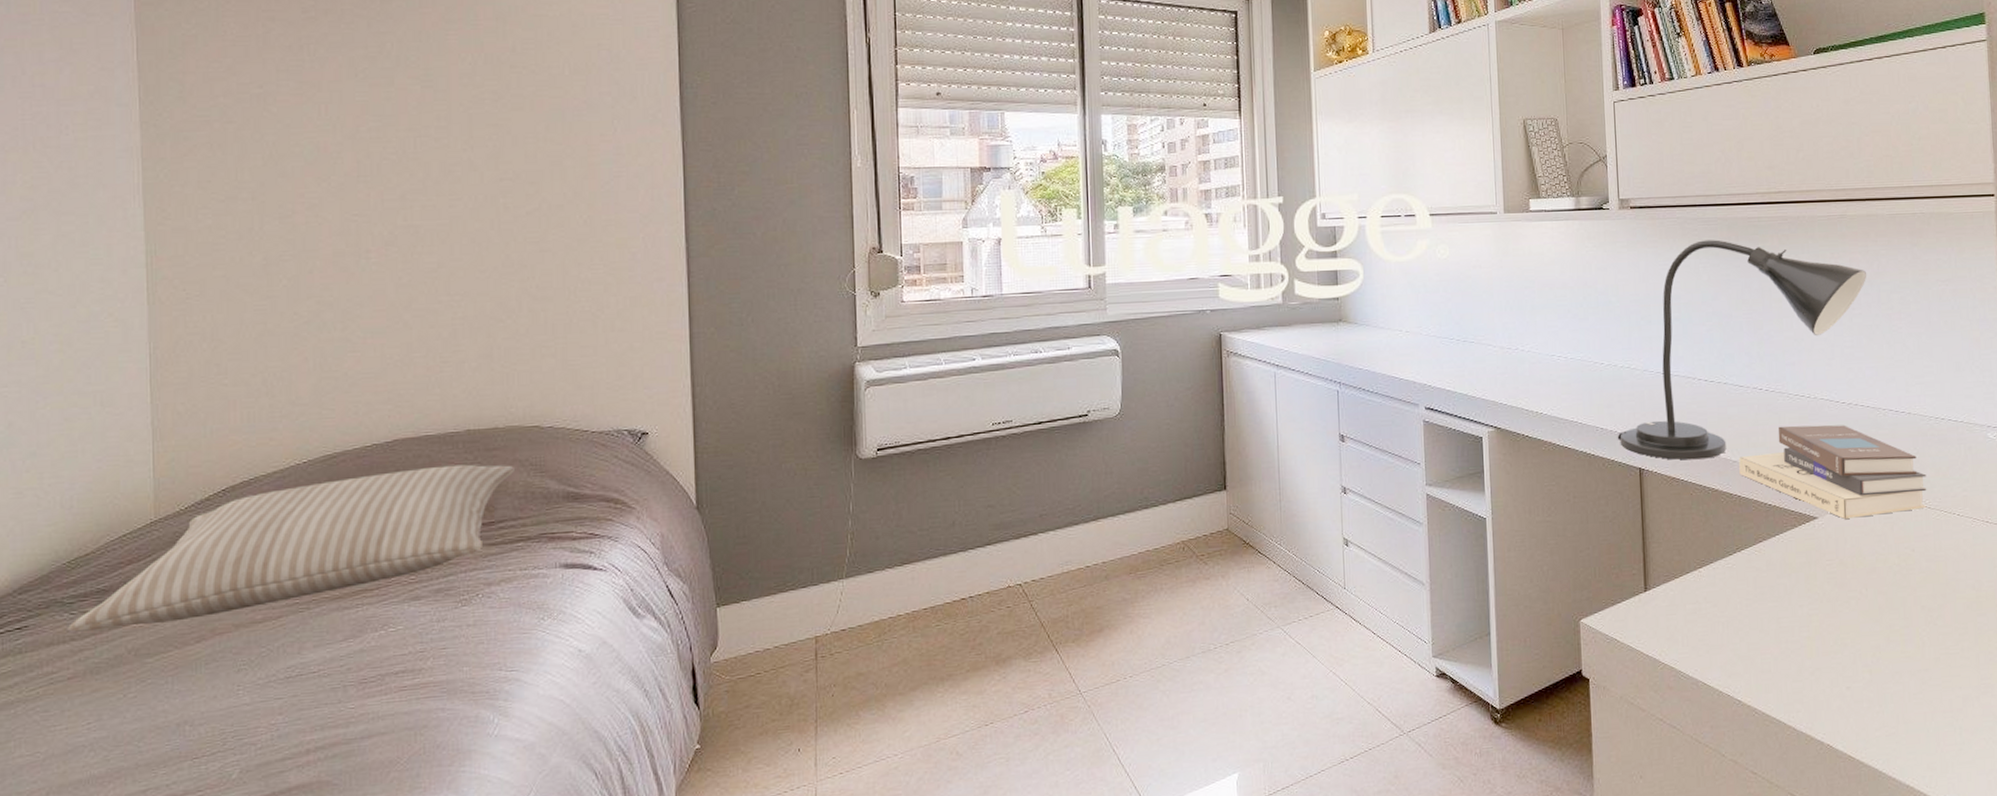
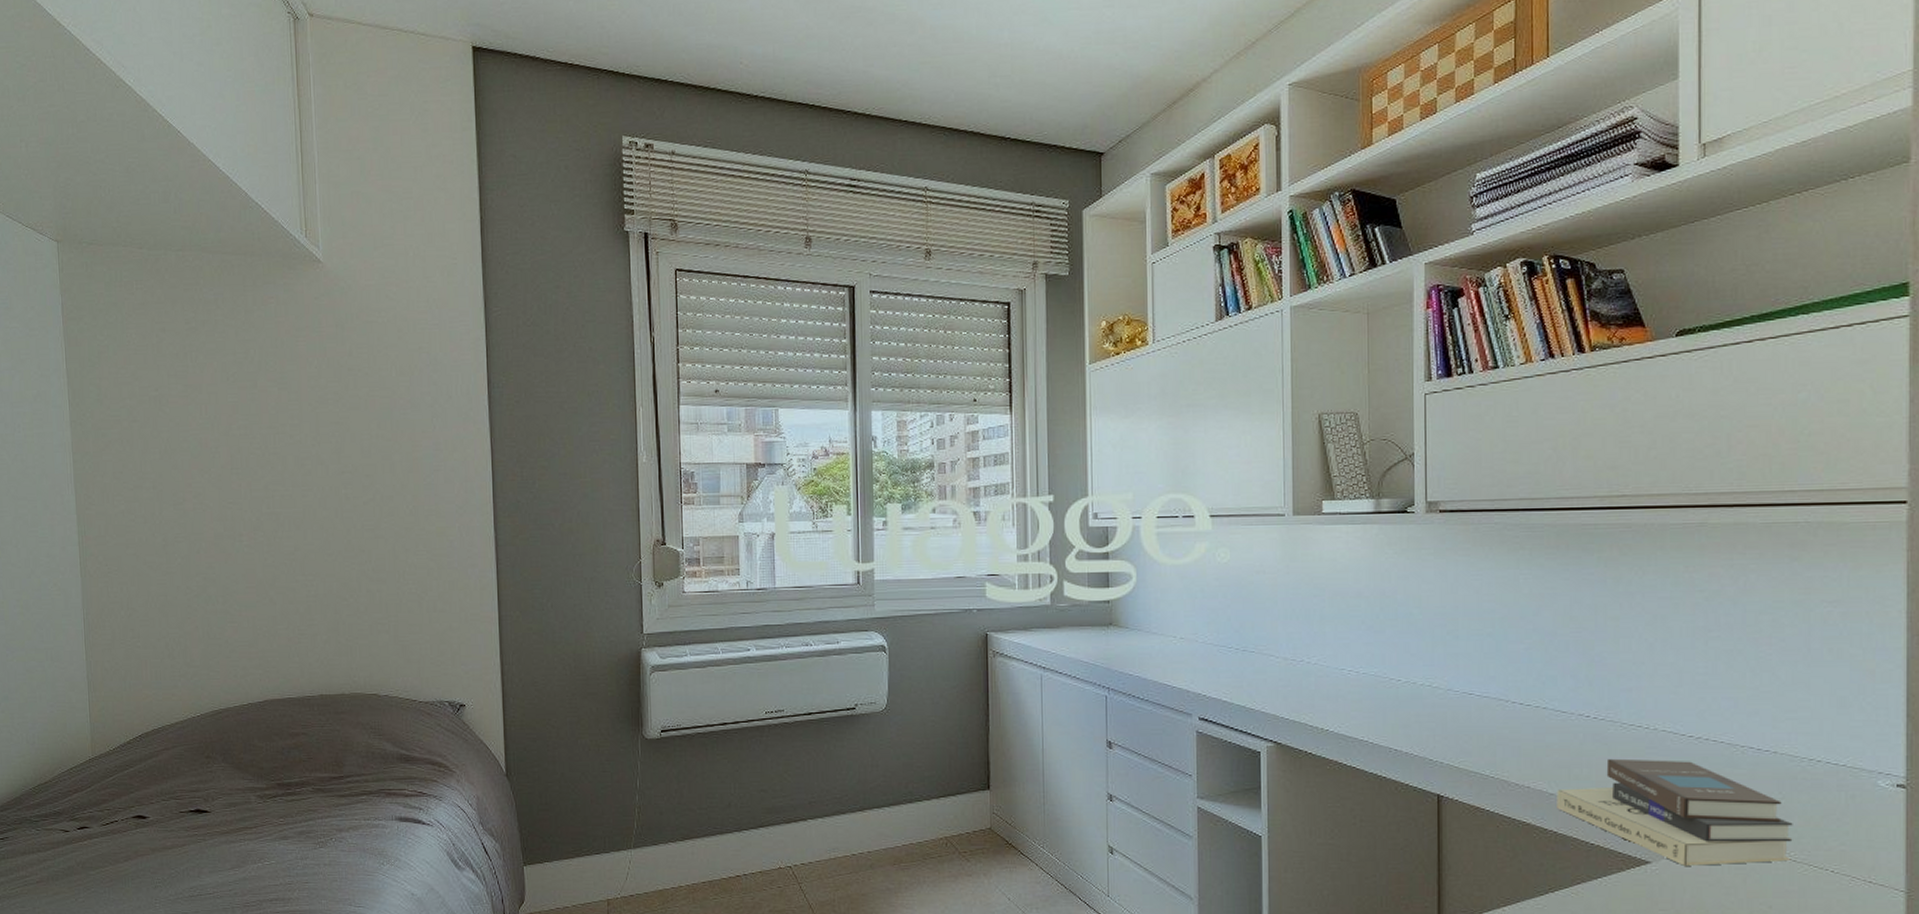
pillow: present [68,464,516,632] -> none [35,725,359,845]
desk lamp: present [1618,240,1866,460] -> none [1414,548,1729,789]

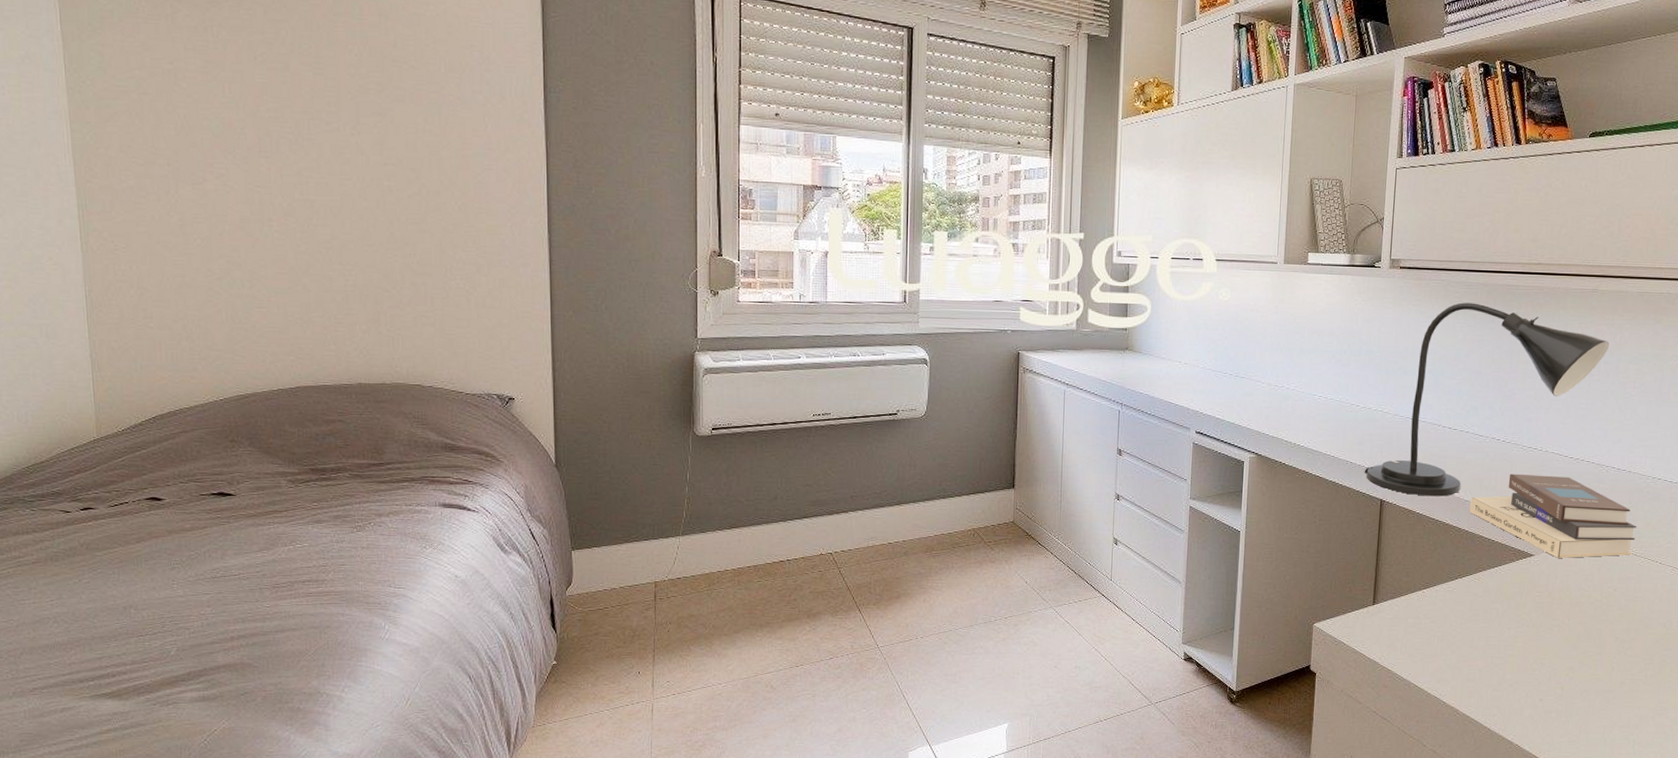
desk lamp: none [1414,548,1729,789] -> present [1365,302,1609,497]

